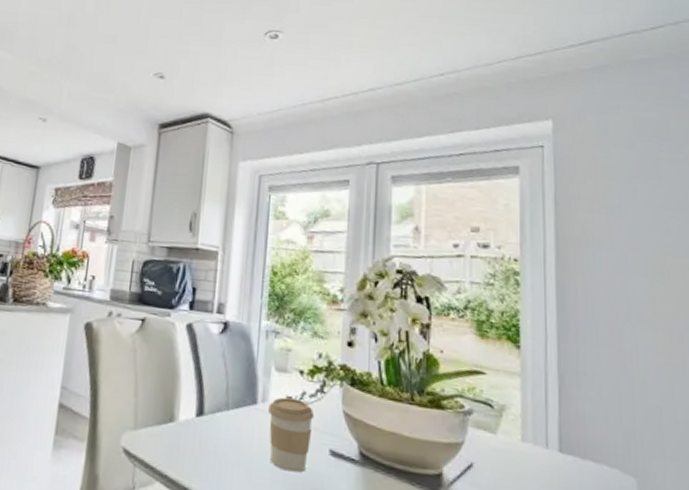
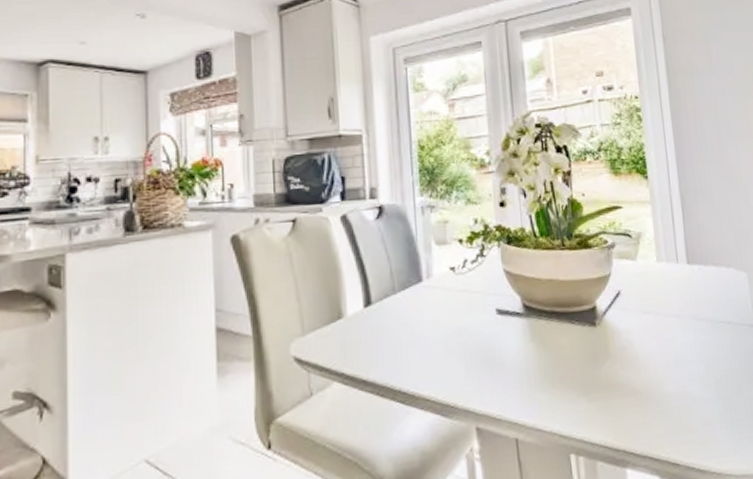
coffee cup: present [268,397,315,473] -> none [434,268,478,339]

